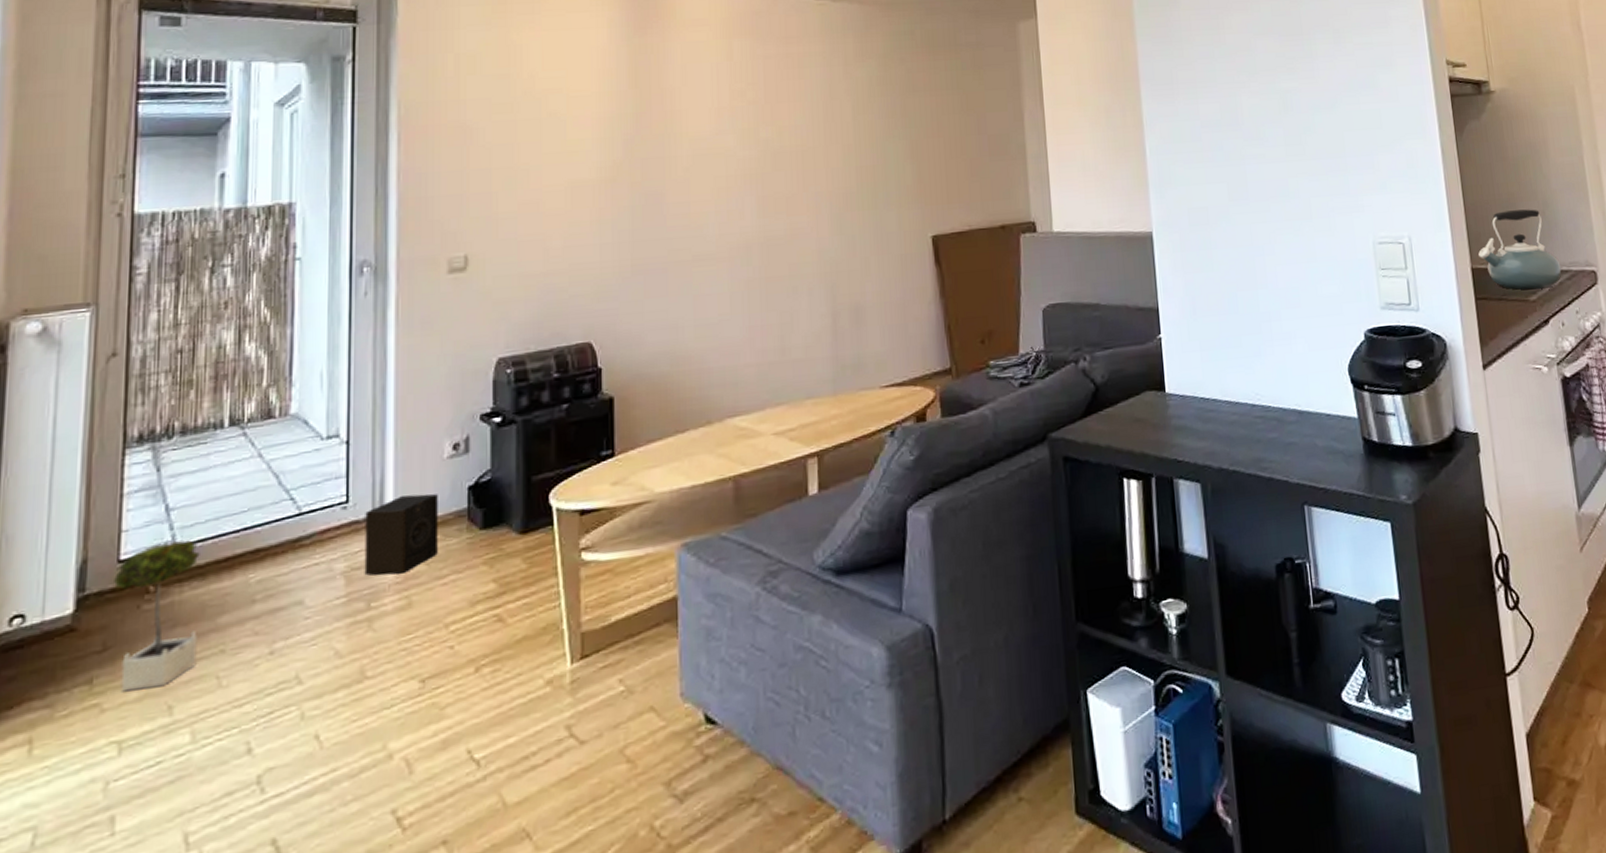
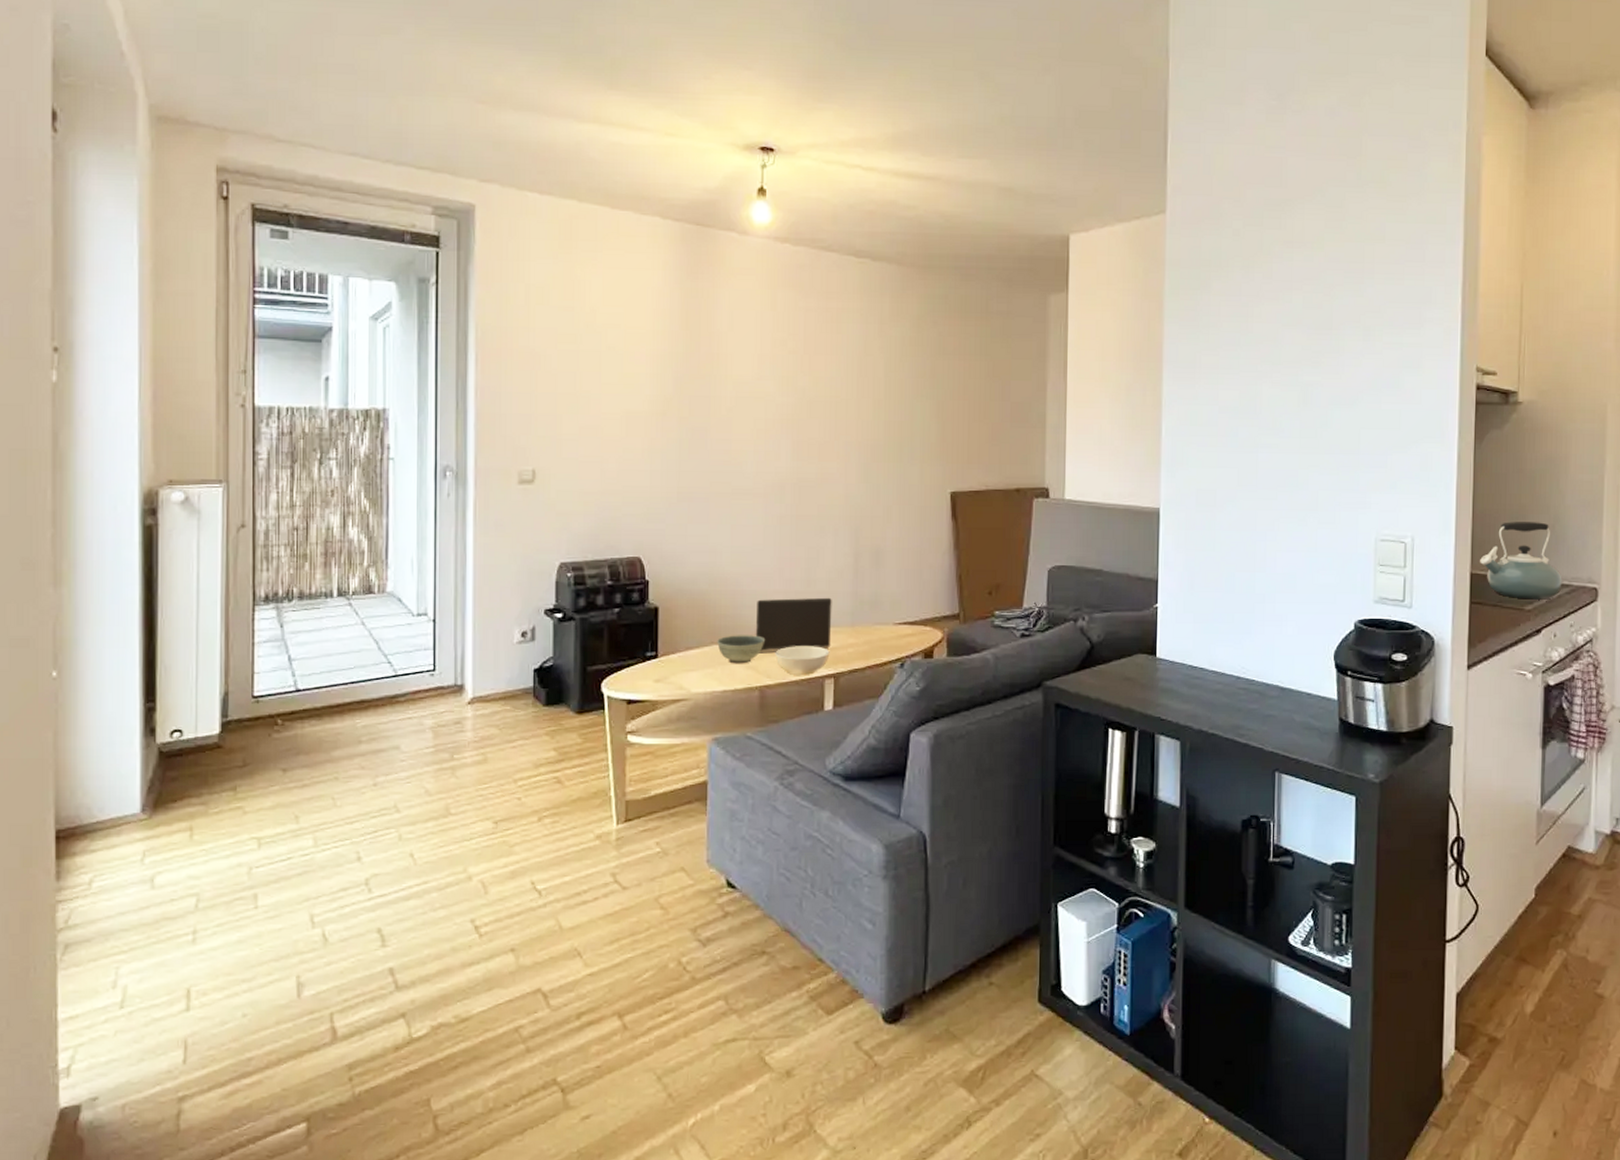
potted tree: present [114,540,200,692] -> none [250,685,317,800]
studio monitor: present [364,493,438,576] -> none [448,671,509,734]
bowl: none [683,417,737,454] -> present [717,635,764,664]
laptop computer: none [725,365,812,438] -> present [755,597,832,654]
bowl: none [749,422,811,460] -> present [775,646,830,676]

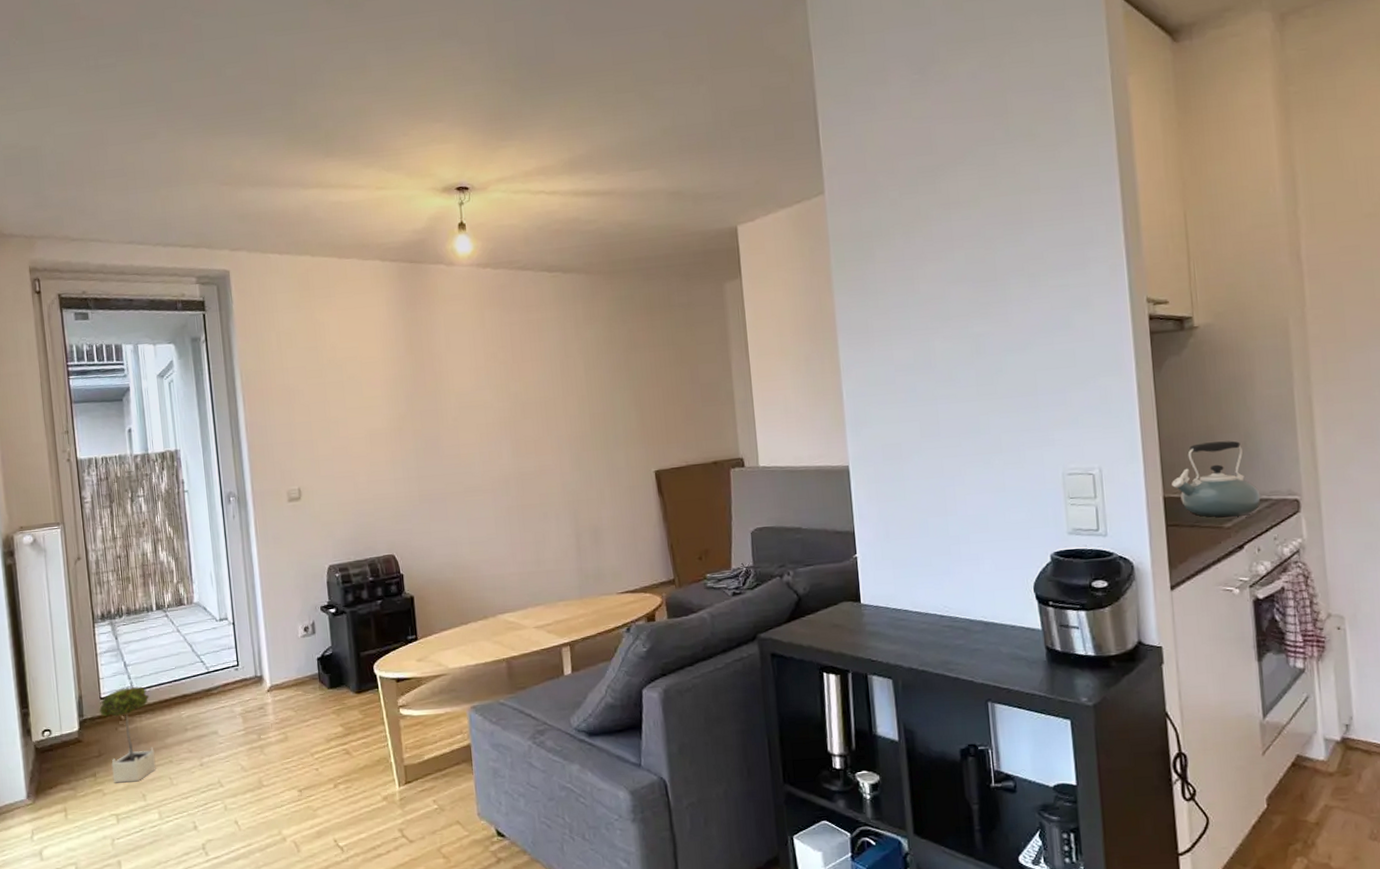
potted tree: none [250,685,317,800] -> present [99,686,156,783]
bowl: present [717,635,764,664] -> none [466,613,506,640]
laptop computer: present [755,597,832,654] -> none [496,575,563,630]
bowl: present [775,646,830,676] -> none [516,619,564,647]

